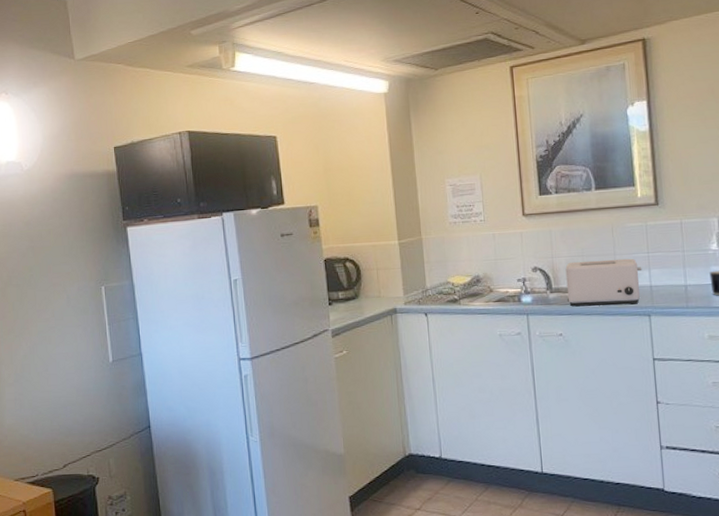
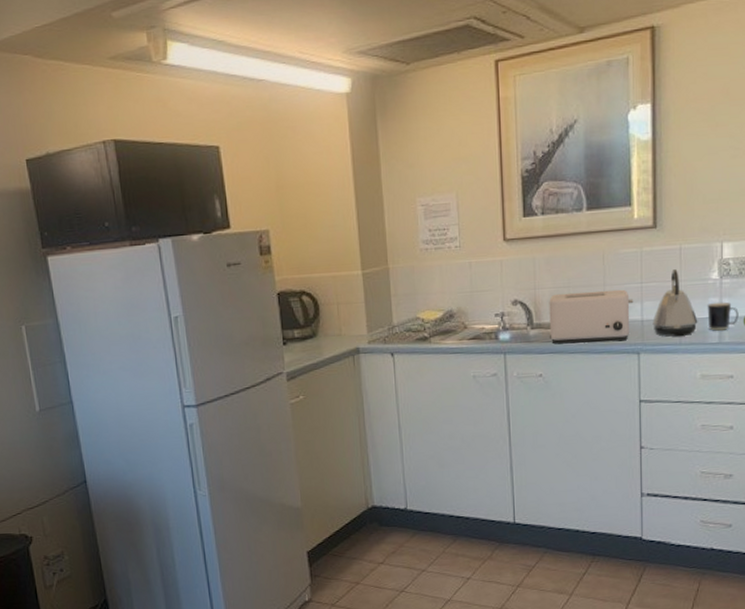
kettle: none [660,241,702,301] -> present [652,269,698,337]

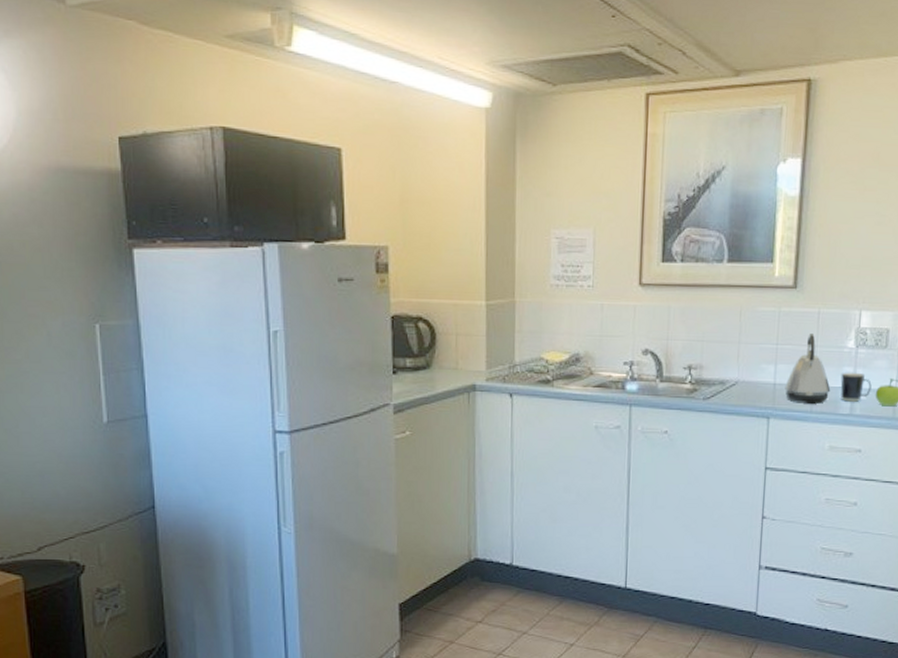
toaster: present [549,289,634,344] -> none [679,347,768,404]

